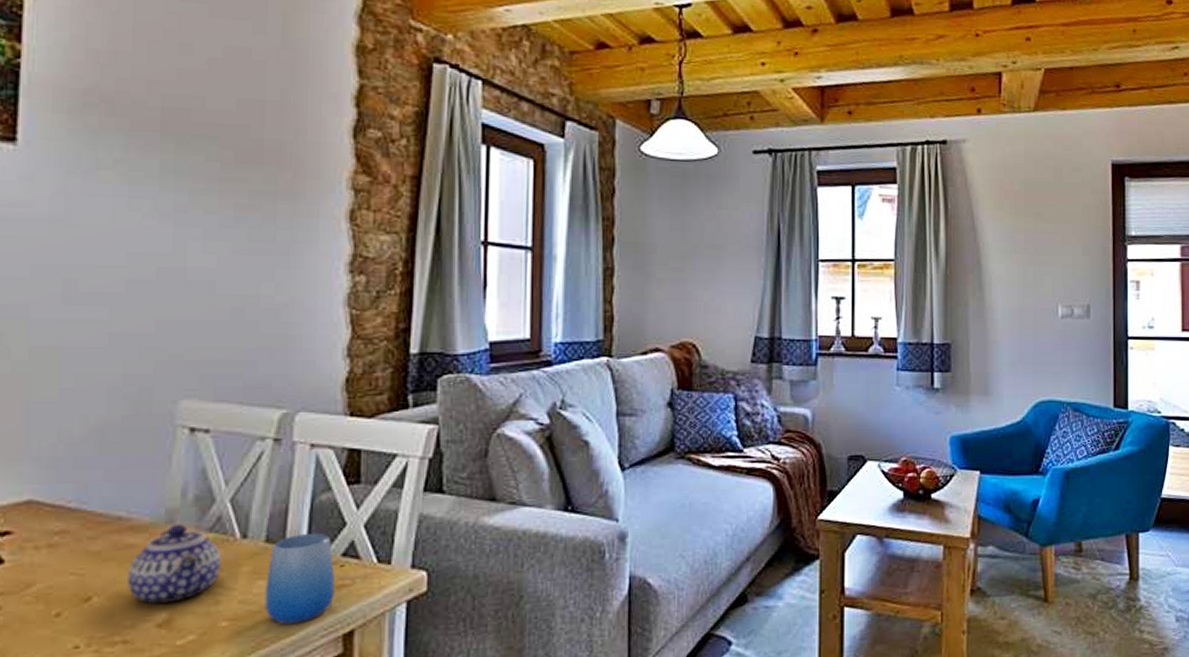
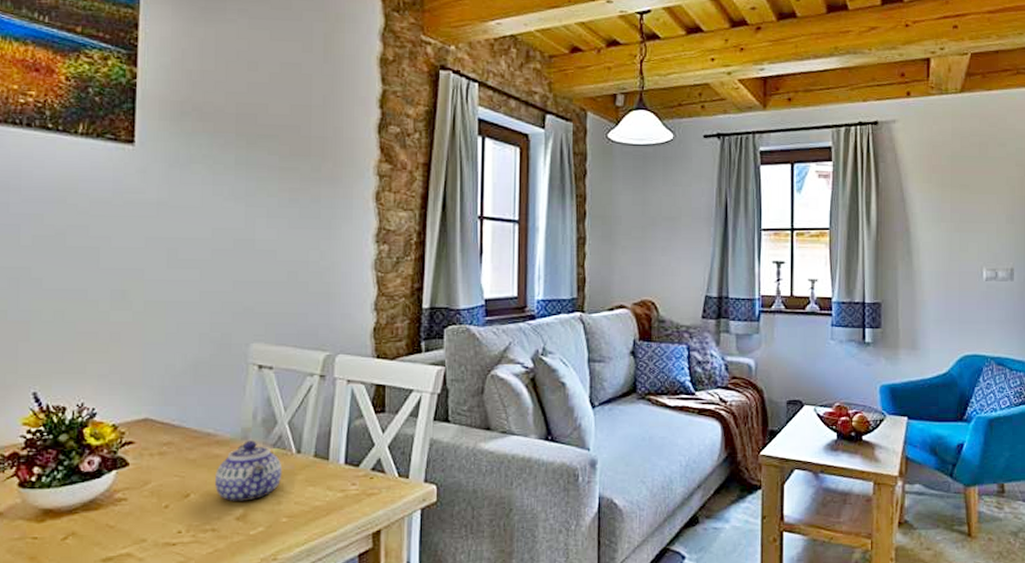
cup: present [265,532,336,624] -> none [314,451,367,522]

